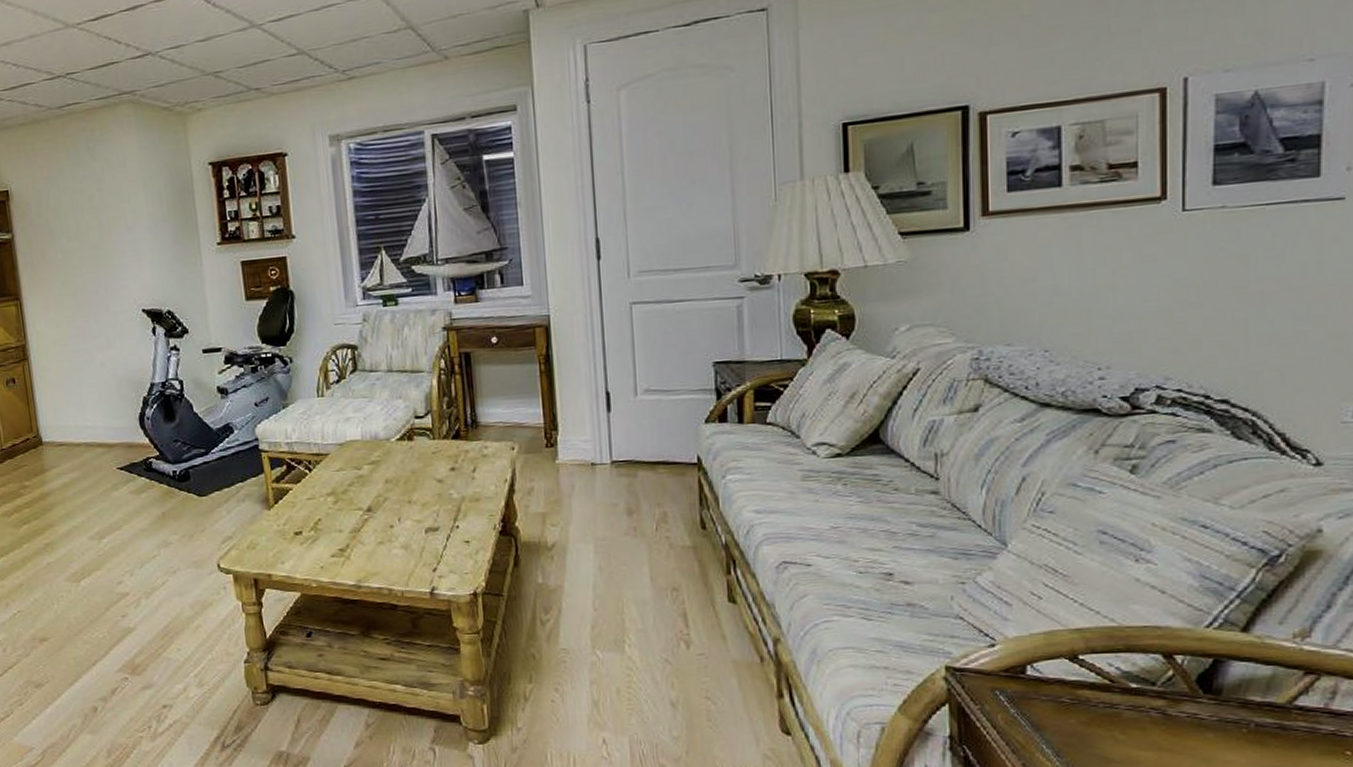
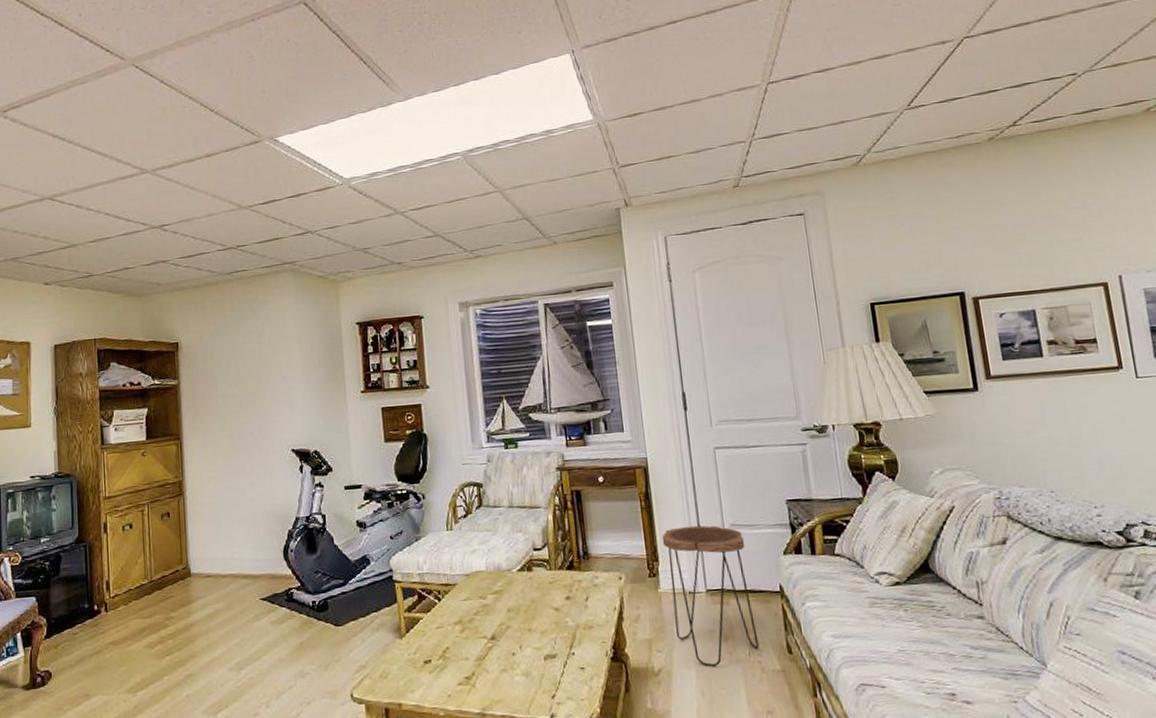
side table: none [563,390,668,543] -> present [662,525,759,667]

